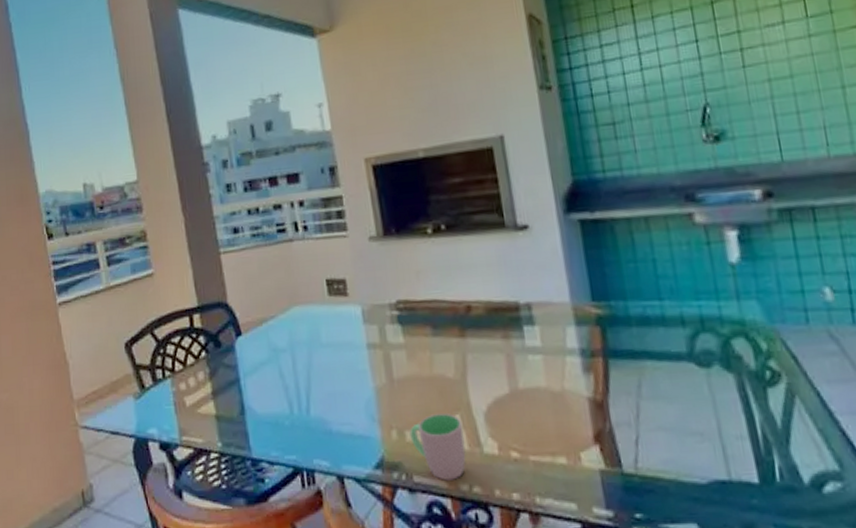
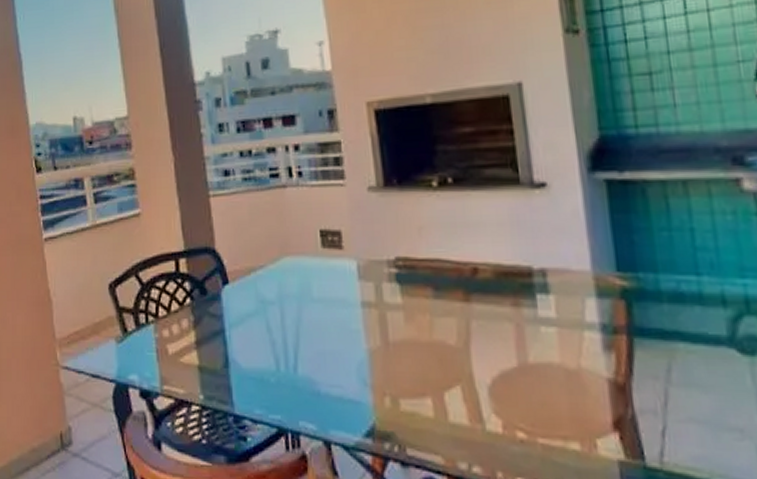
cup: present [409,413,466,481] -> none [404,384,466,457]

